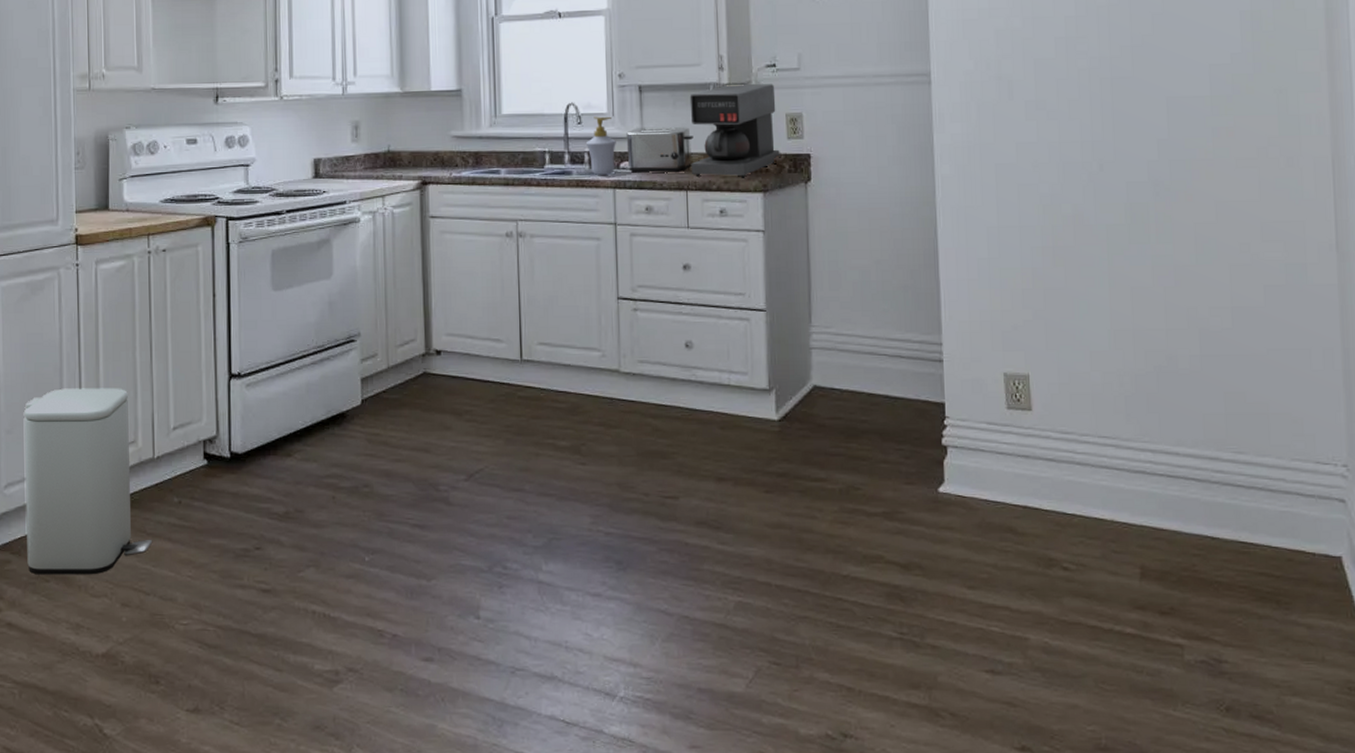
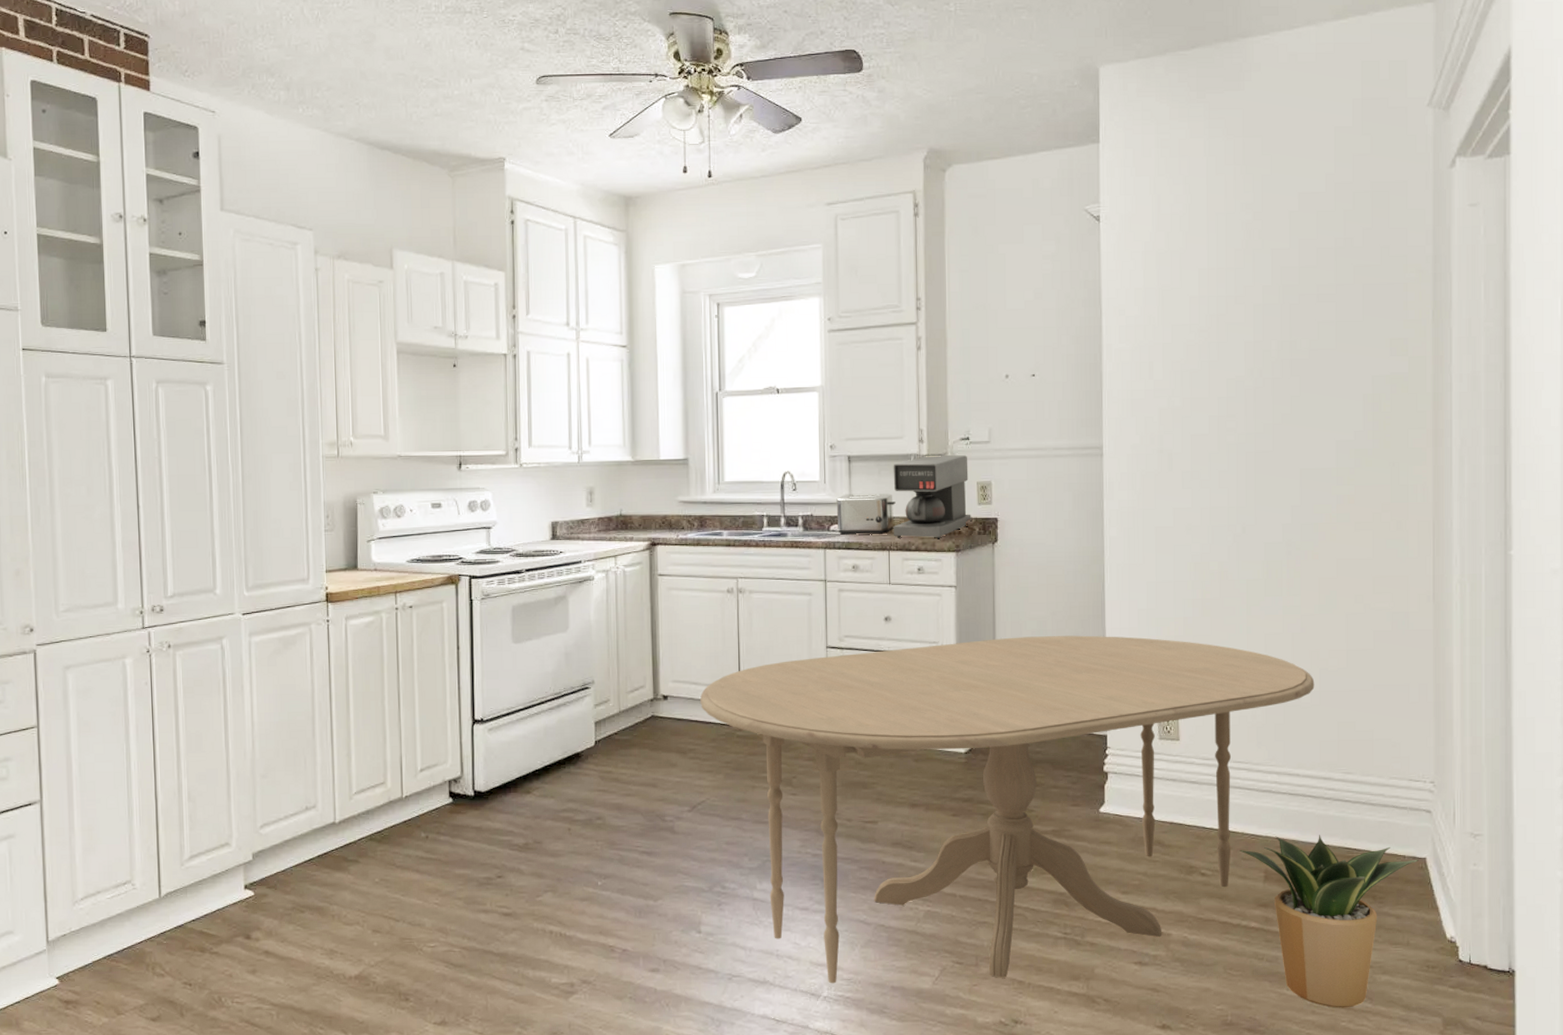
pedal bin: present [24,388,153,575] -> none [278,734,402,907]
dining table: none [477,287,1194,683] -> present [700,635,1315,984]
soap bottle: present [585,116,616,175] -> none [800,484,827,537]
potted plant: none [1109,525,1333,735] -> present [1239,835,1419,1008]

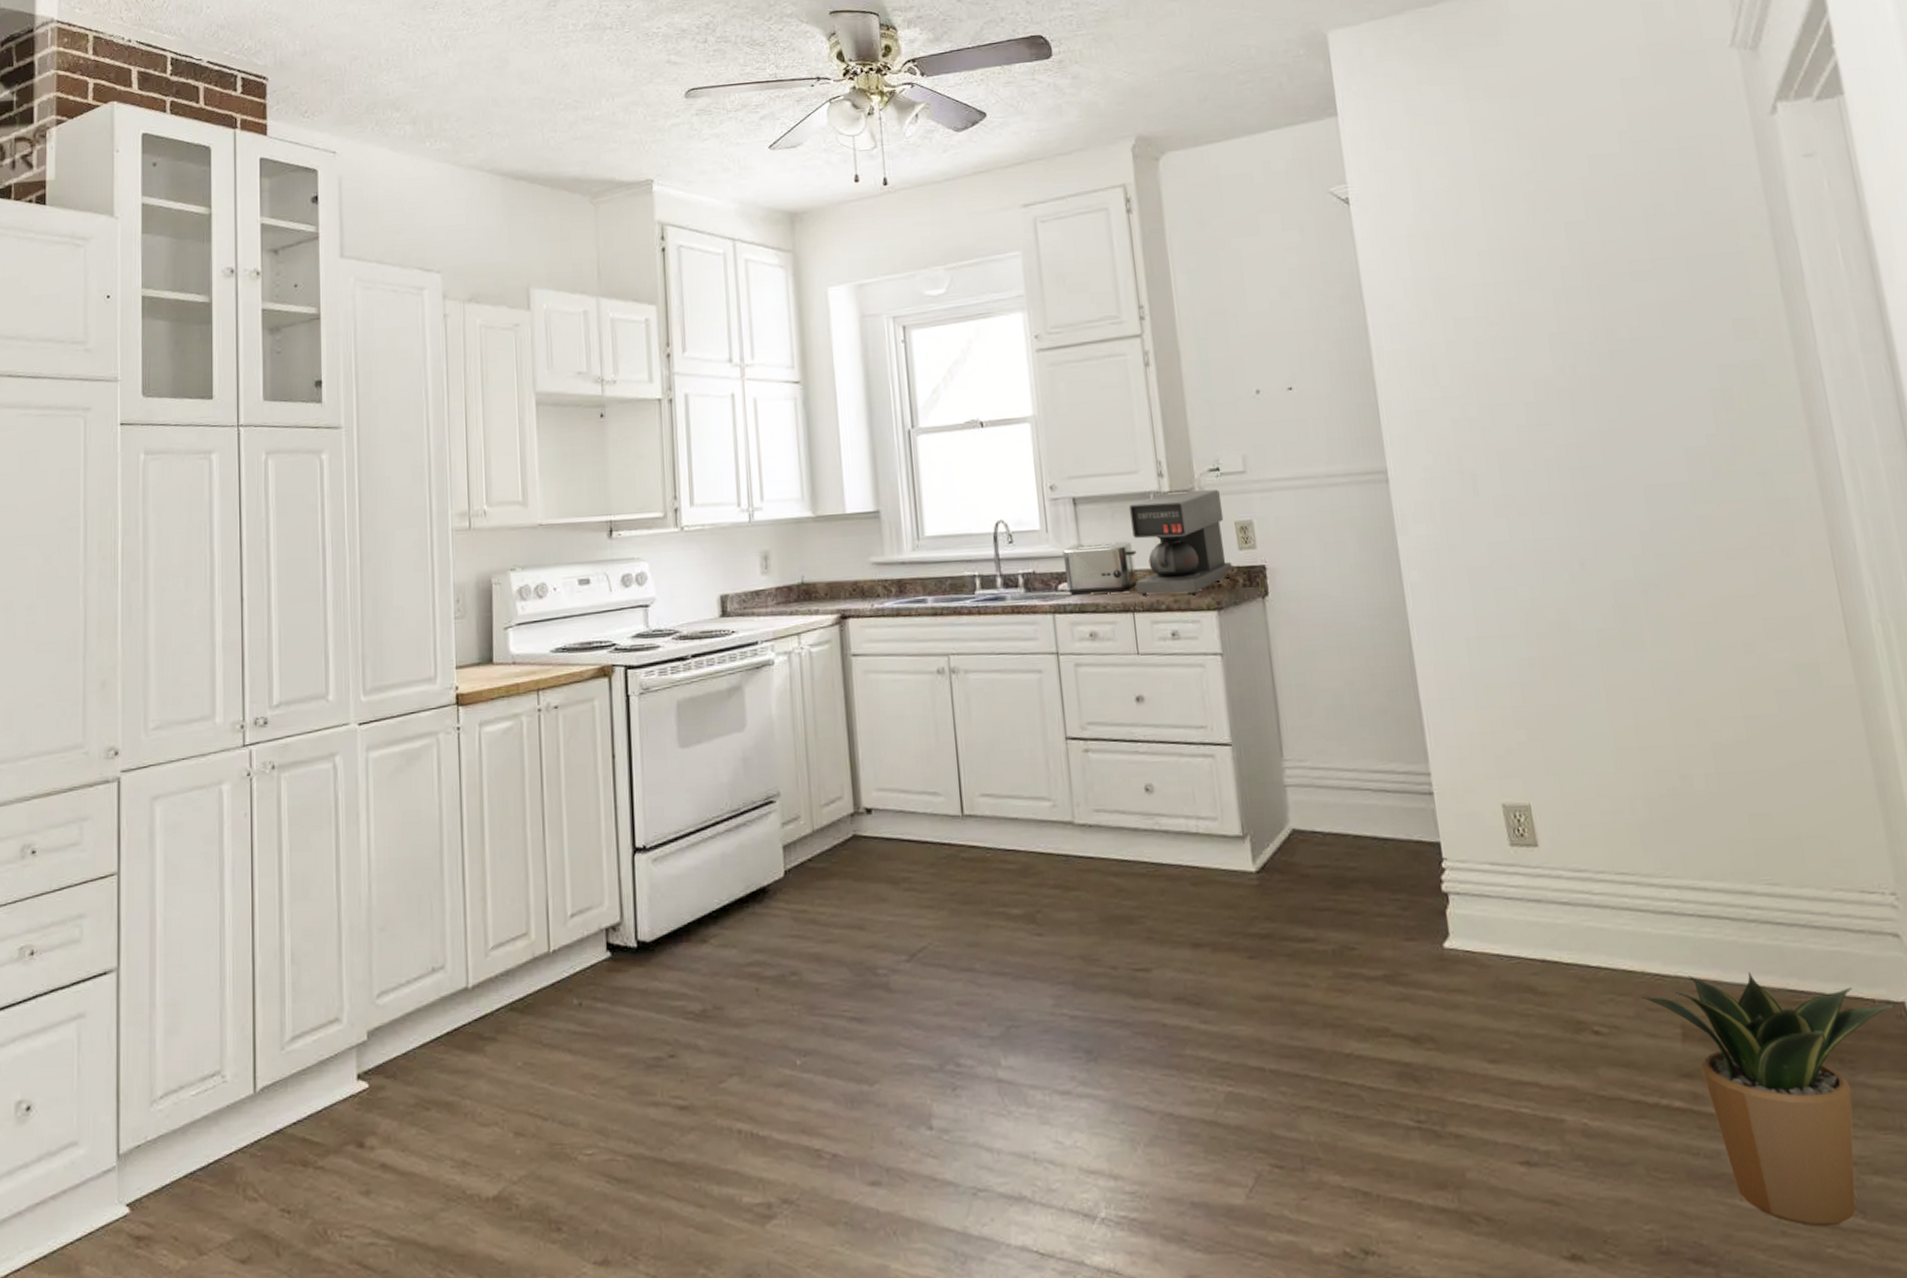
dining table: present [700,635,1315,984] -> none [912,710,1709,1200]

